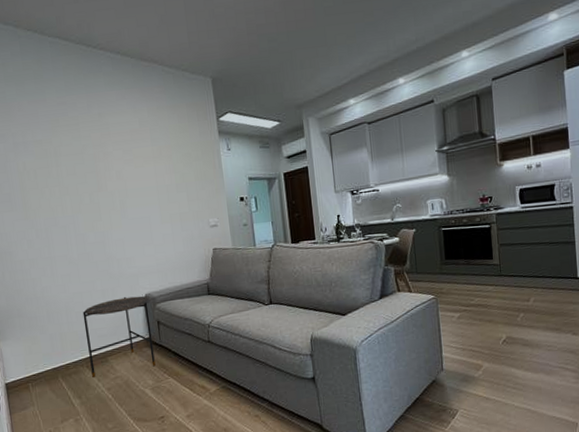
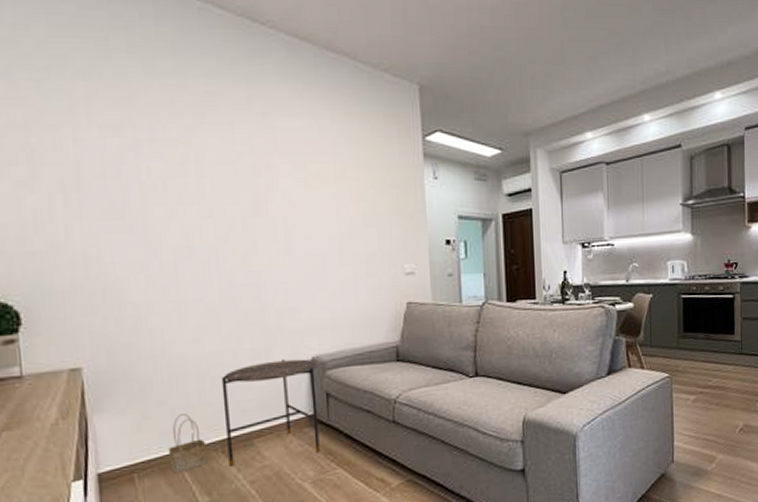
basket: none [50,339,77,383] -> present [168,414,207,473]

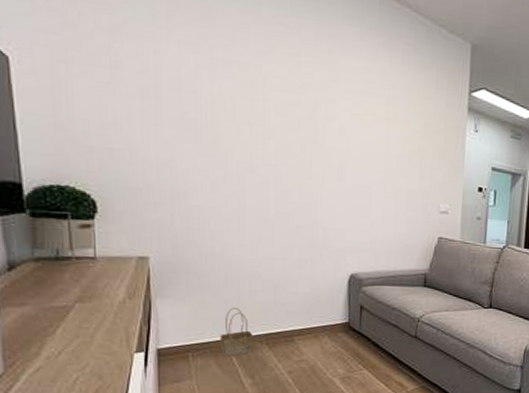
side table: present [221,358,320,466] -> none [270,272,357,357]

